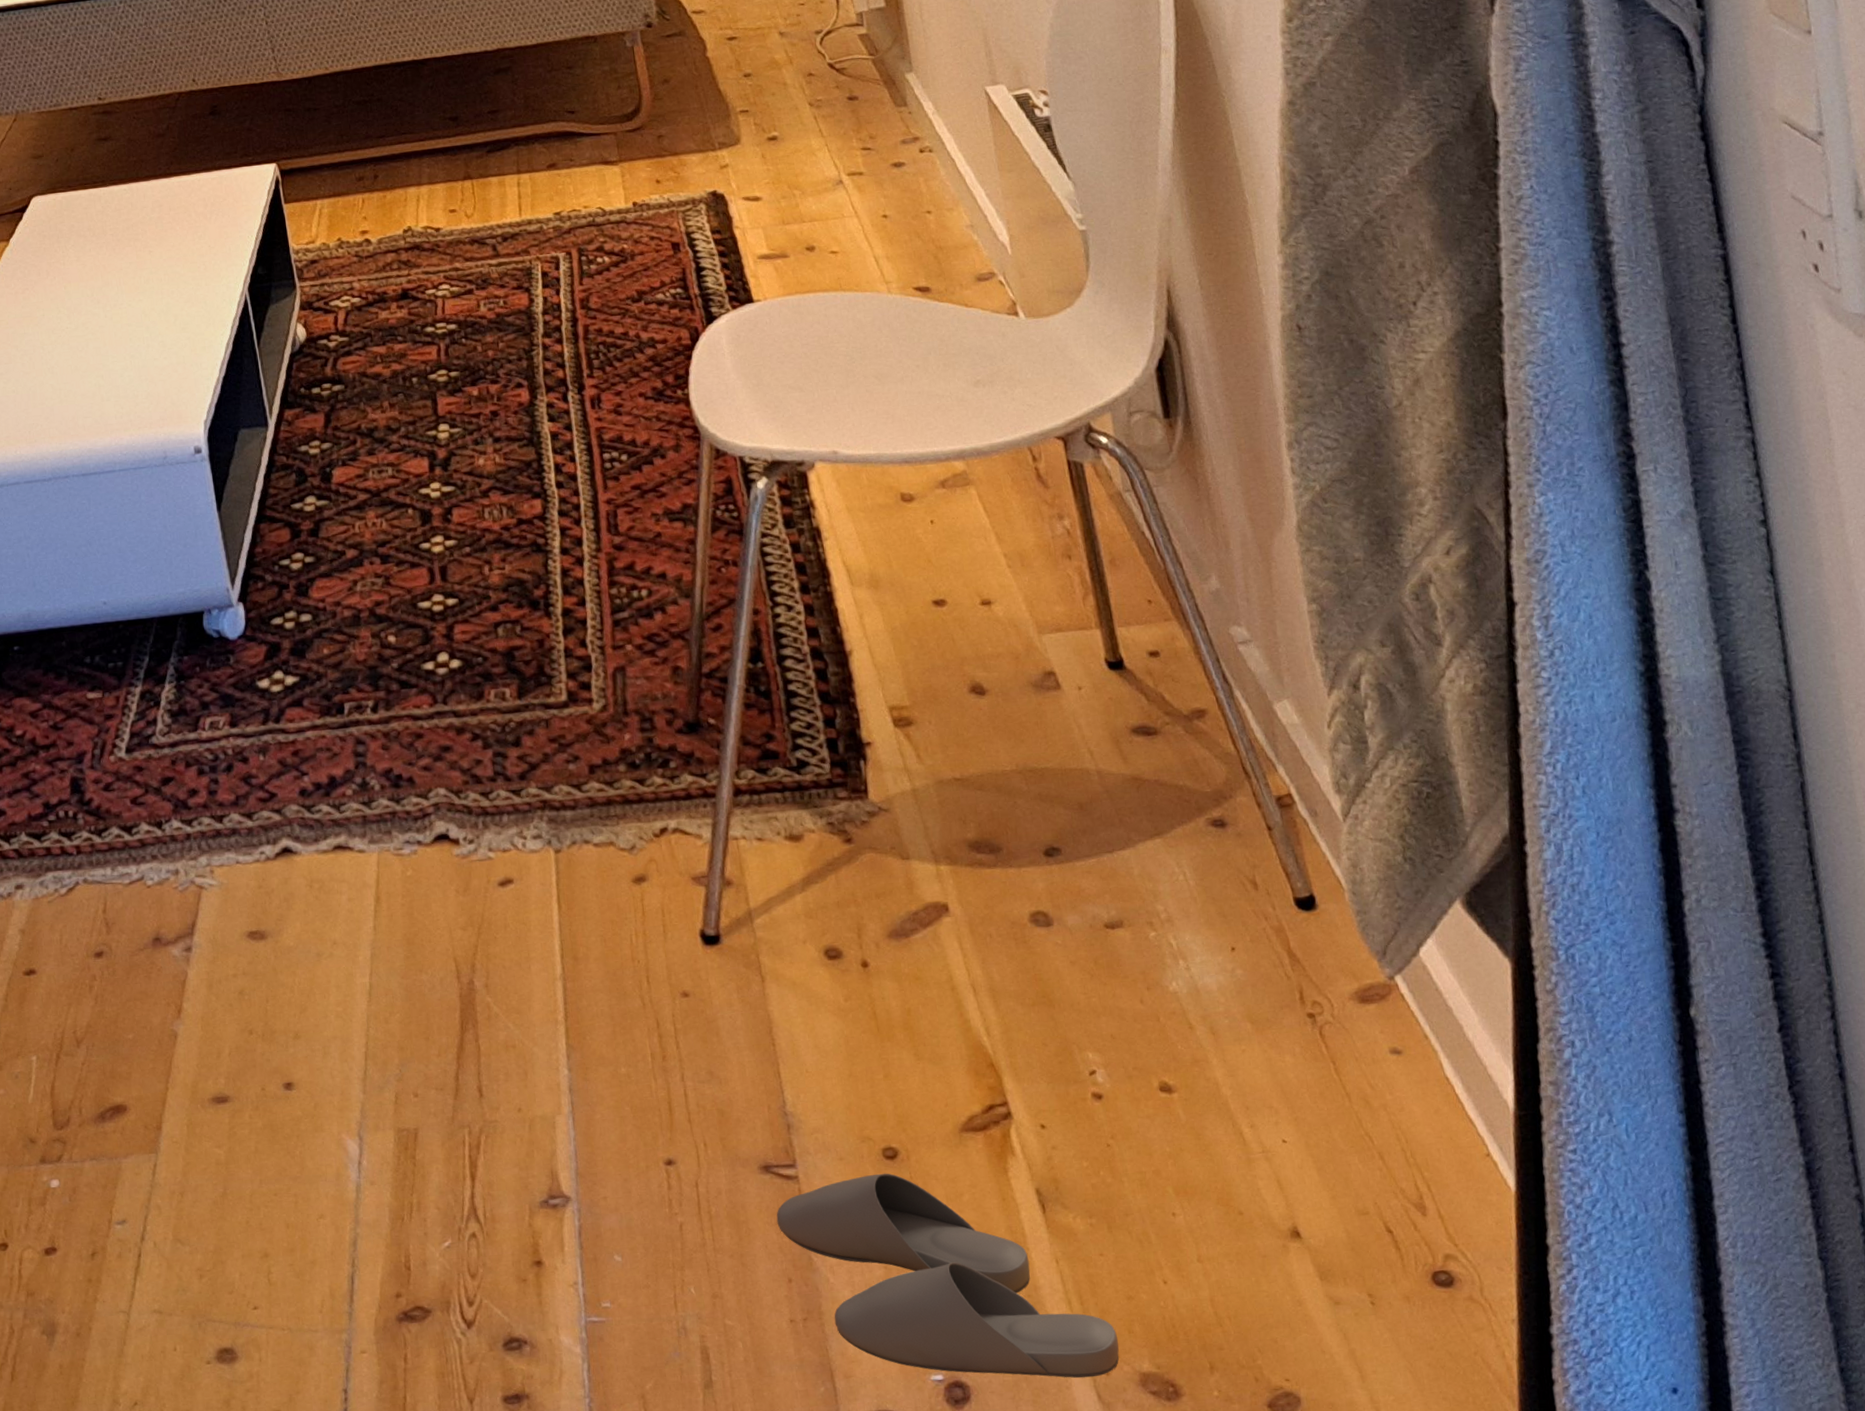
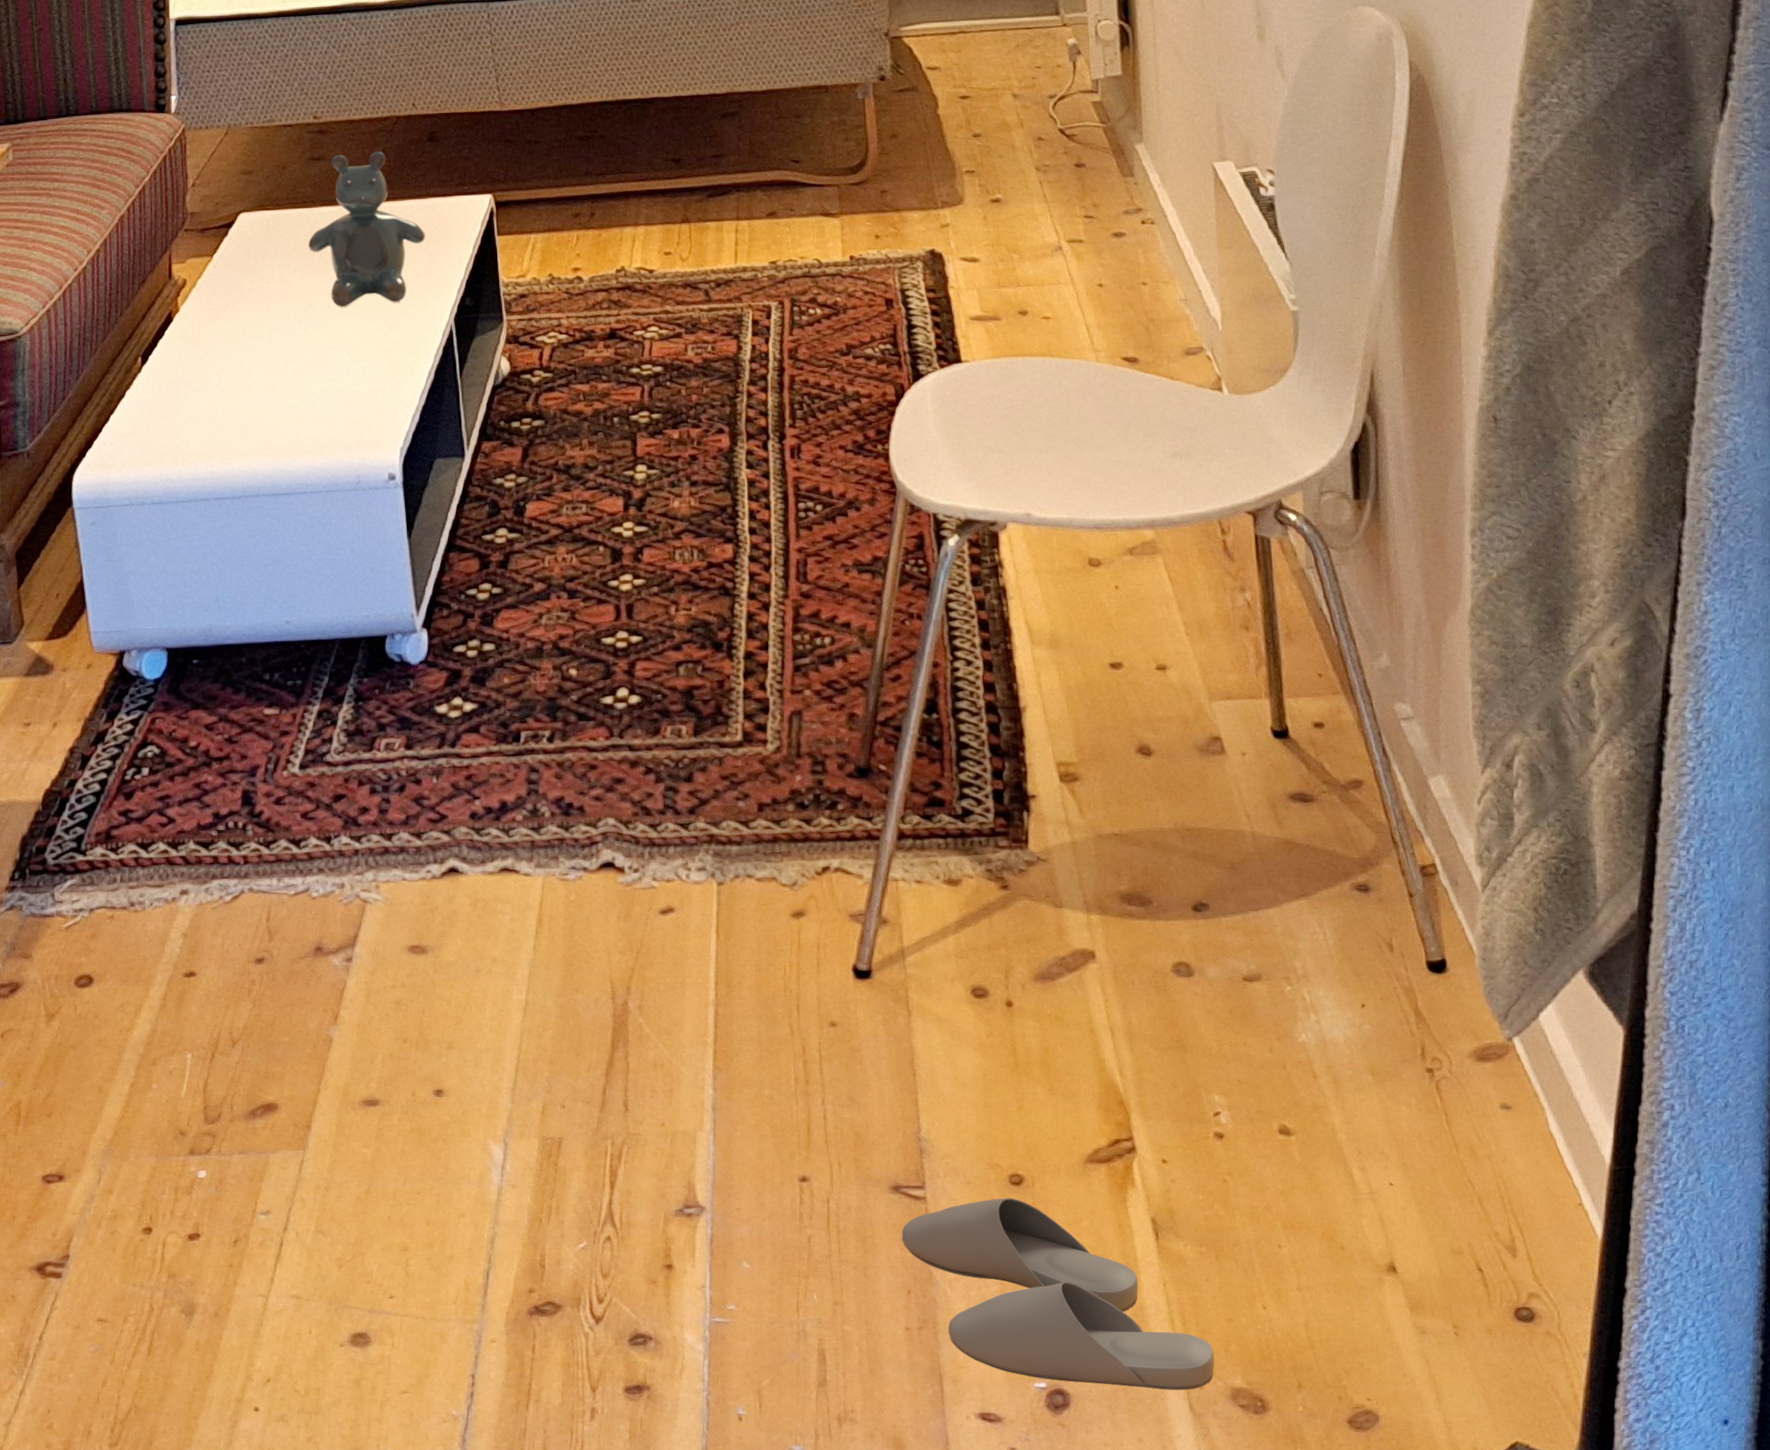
stuffed animal: none [100,128,214,284] -> present [307,151,425,307]

